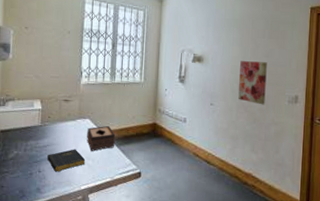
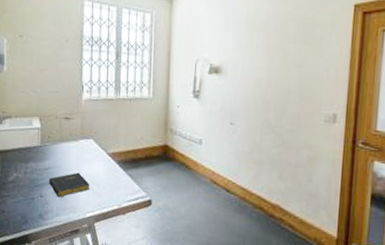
tissue box: present [87,125,116,151] -> none [91,146,122,176]
wall art: present [238,61,267,105] -> none [263,72,299,125]

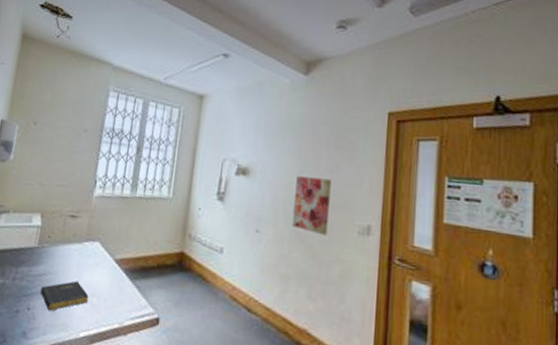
wall art: none [263,72,299,125] -> present [292,176,331,236]

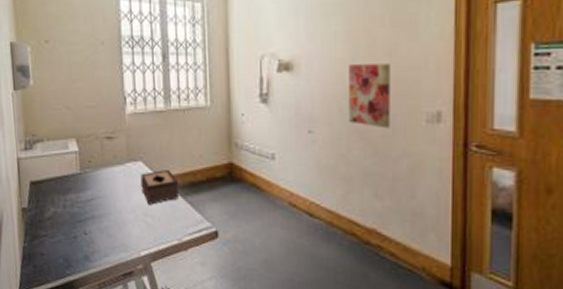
book: present [40,281,90,311] -> none [93,202,143,234]
tissue box: none [93,251,131,286] -> present [140,169,180,205]

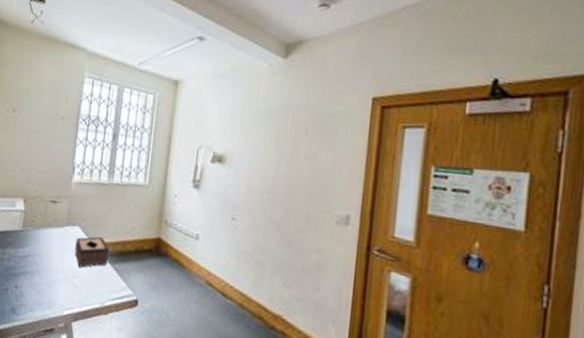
wall art: present [349,64,390,129] -> none [268,164,310,225]

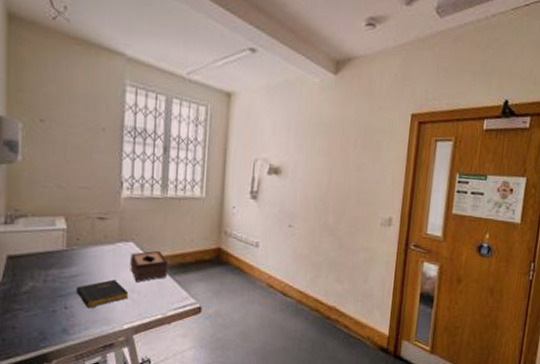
book: none [26,262,72,290] -> present [76,279,129,309]

